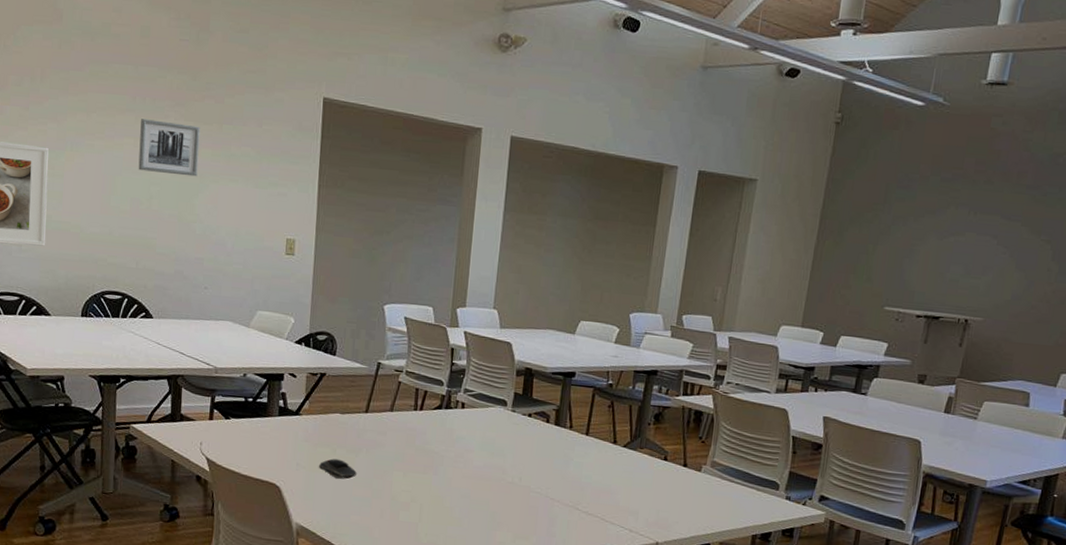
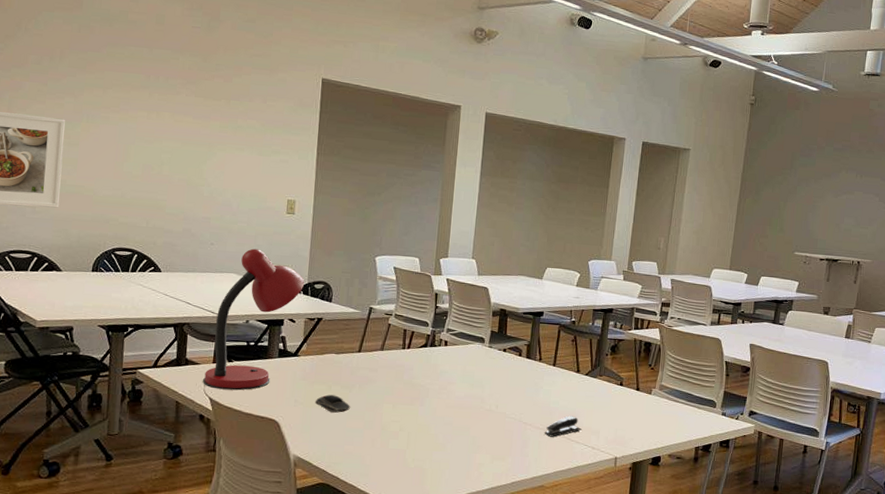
wall art: present [138,119,201,177] -> none [150,95,210,146]
desk lamp: none [199,293,306,451] -> present [203,248,305,391]
stapler: none [574,492,618,516] -> present [544,415,582,437]

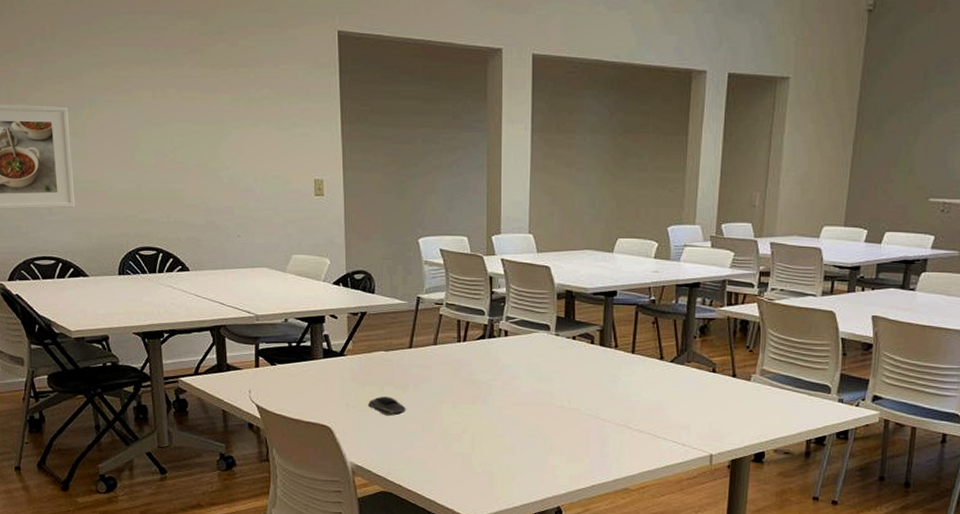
desk lamp: present [203,248,305,391] -> none [247,238,343,396]
stapler: present [544,415,582,437] -> none [625,409,669,434]

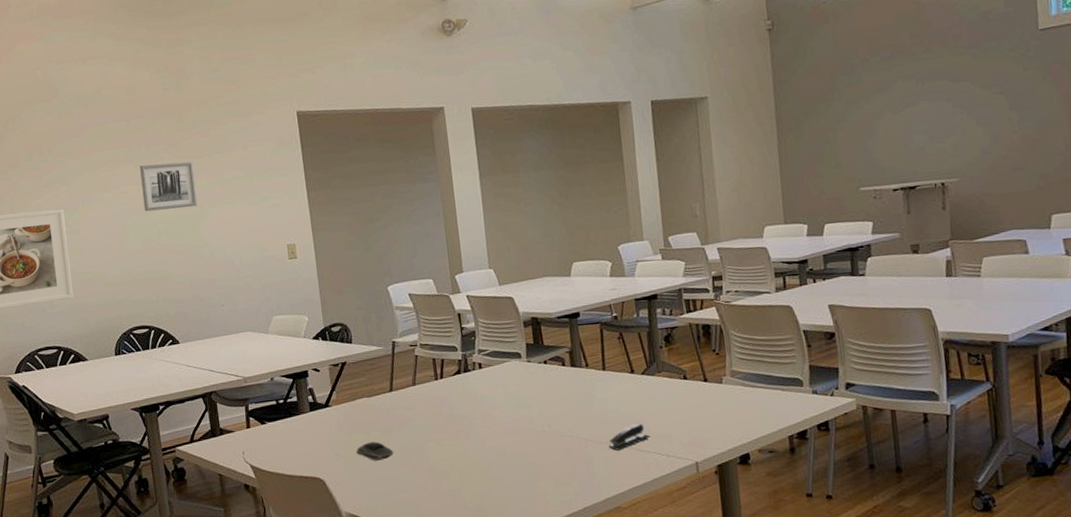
wall art: none [156,69,219,124] -> present [140,161,198,212]
stapler: none [625,409,669,434] -> present [608,422,651,451]

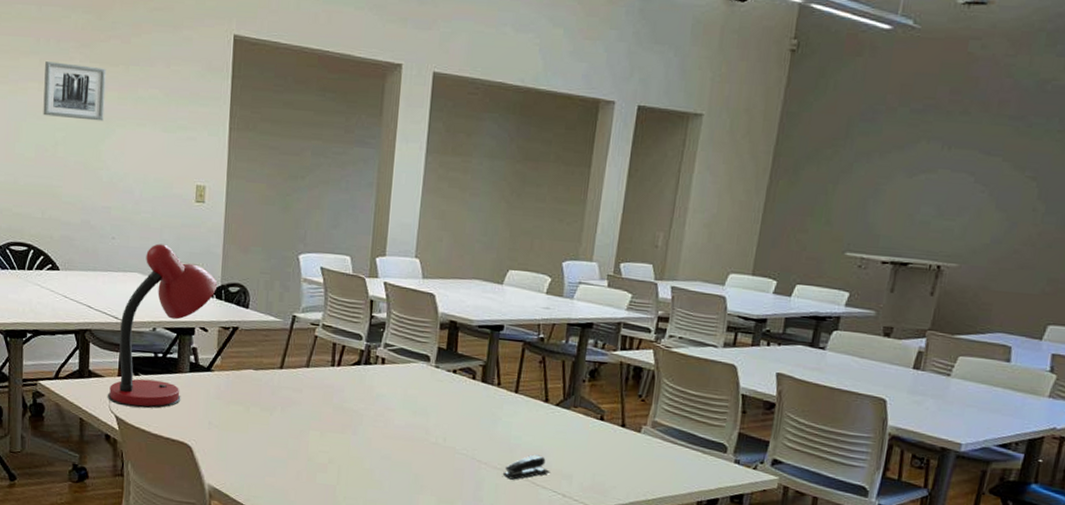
desk lamp: none [240,301,321,455] -> present [108,243,218,409]
computer mouse: present [356,441,394,461] -> none [231,417,272,439]

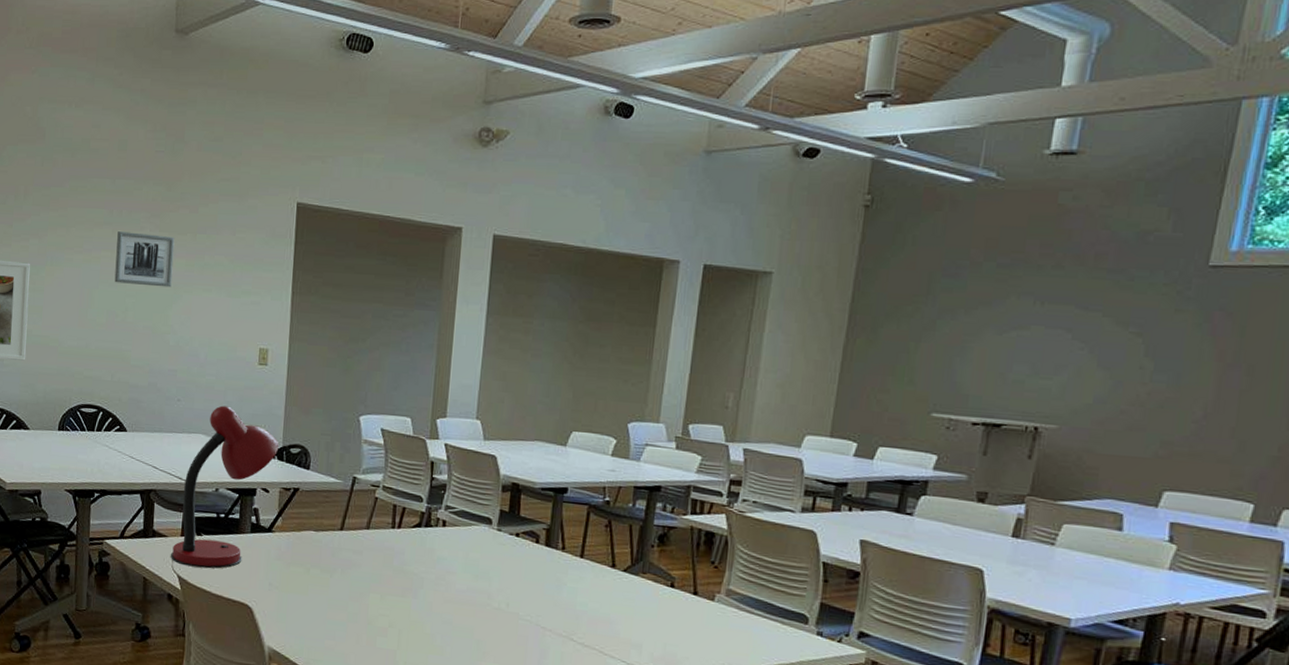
stapler: present [502,454,550,480] -> none [568,622,618,648]

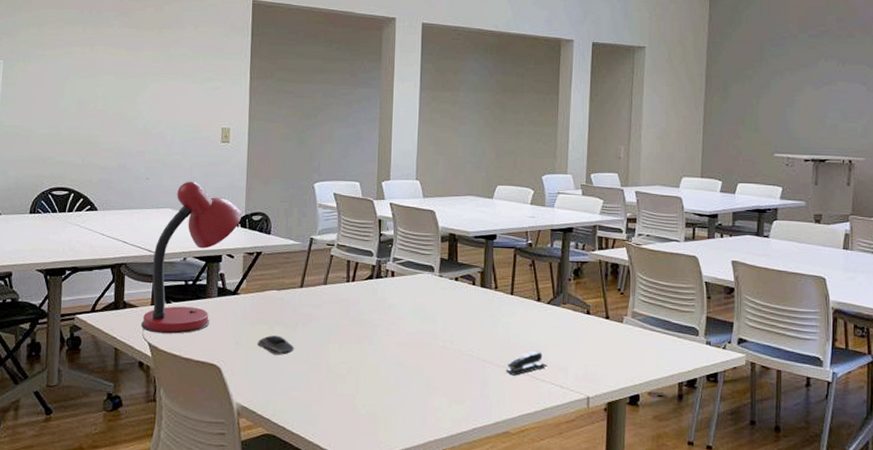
wall art: present [114,231,175,288] -> none [85,29,142,77]
computer mouse: none [291,578,332,602] -> present [257,335,295,355]
stapler: none [568,622,618,648] -> present [505,350,547,376]

